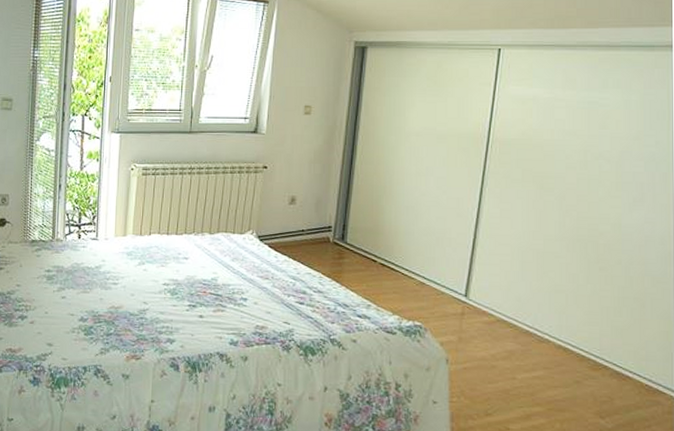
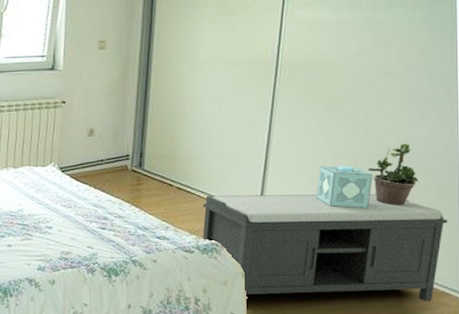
bench: none [406,274,662,399] -> present [202,194,448,301]
decorative box: none [525,248,585,297] -> present [316,165,373,209]
potted plant: none [579,229,633,295] -> present [367,143,419,205]

